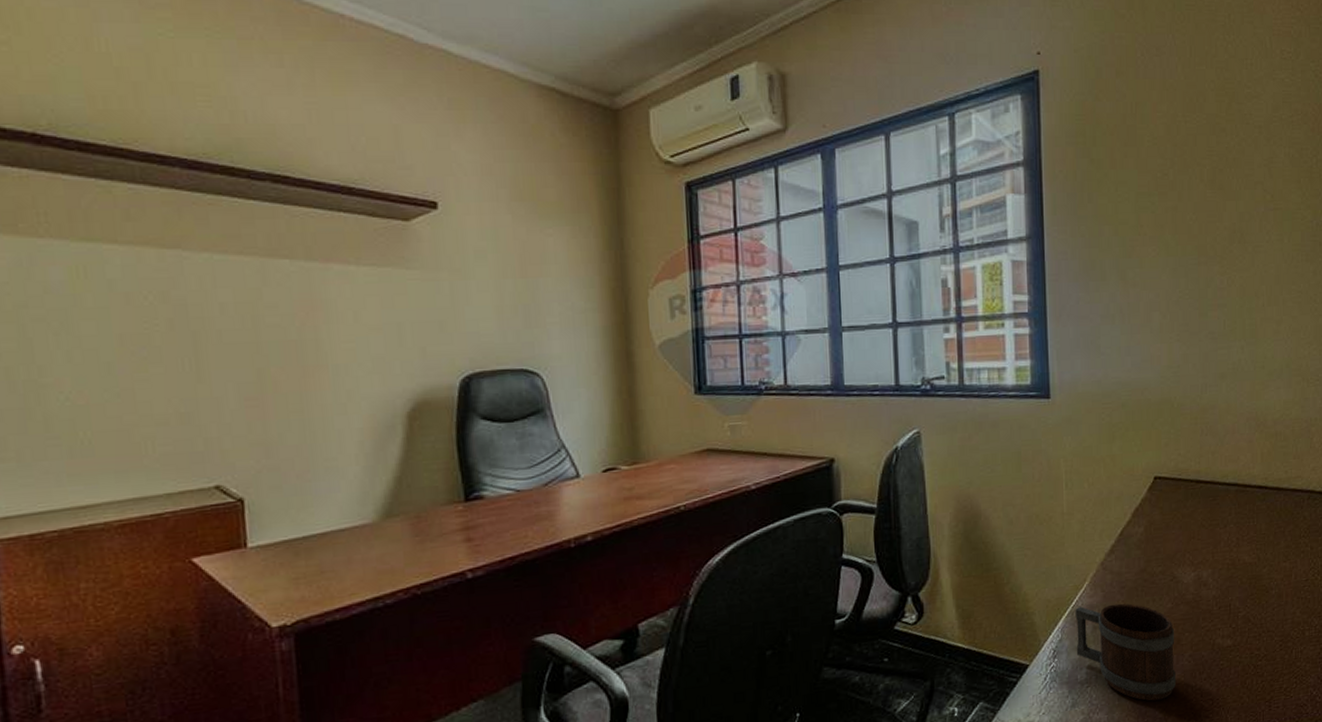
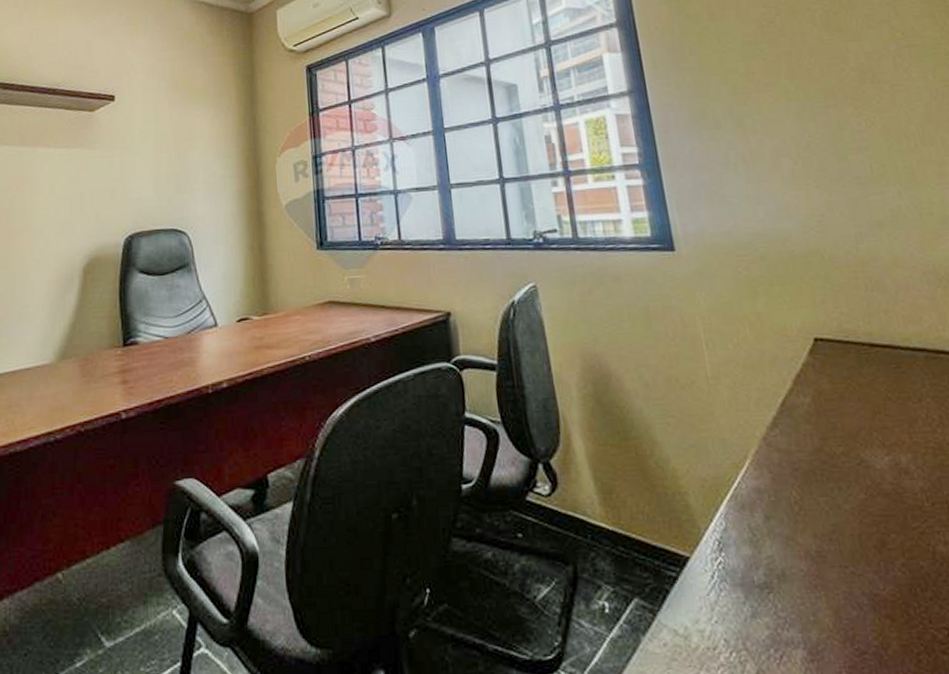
mug: present [1075,603,1176,701] -> none [738,489,891,621]

